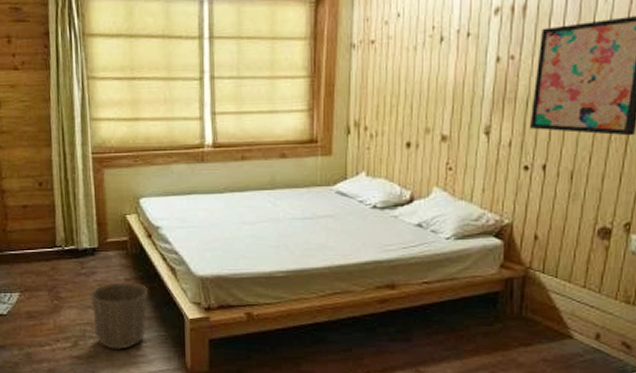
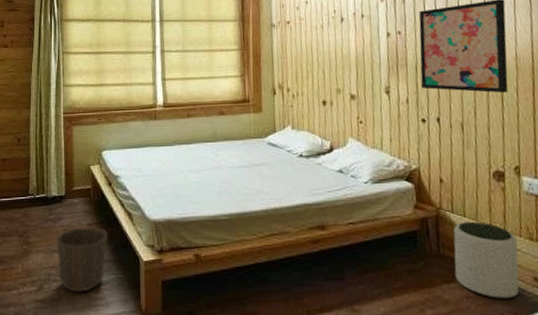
plant pot: none [534,282,612,363] -> present [453,221,520,299]

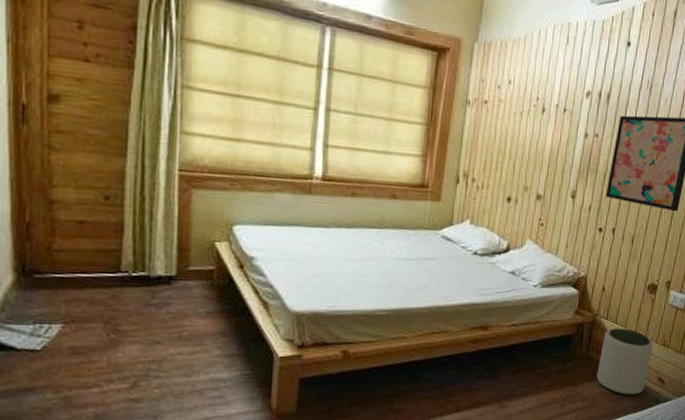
waste basket: present [55,227,108,293] -> none [159,315,234,391]

